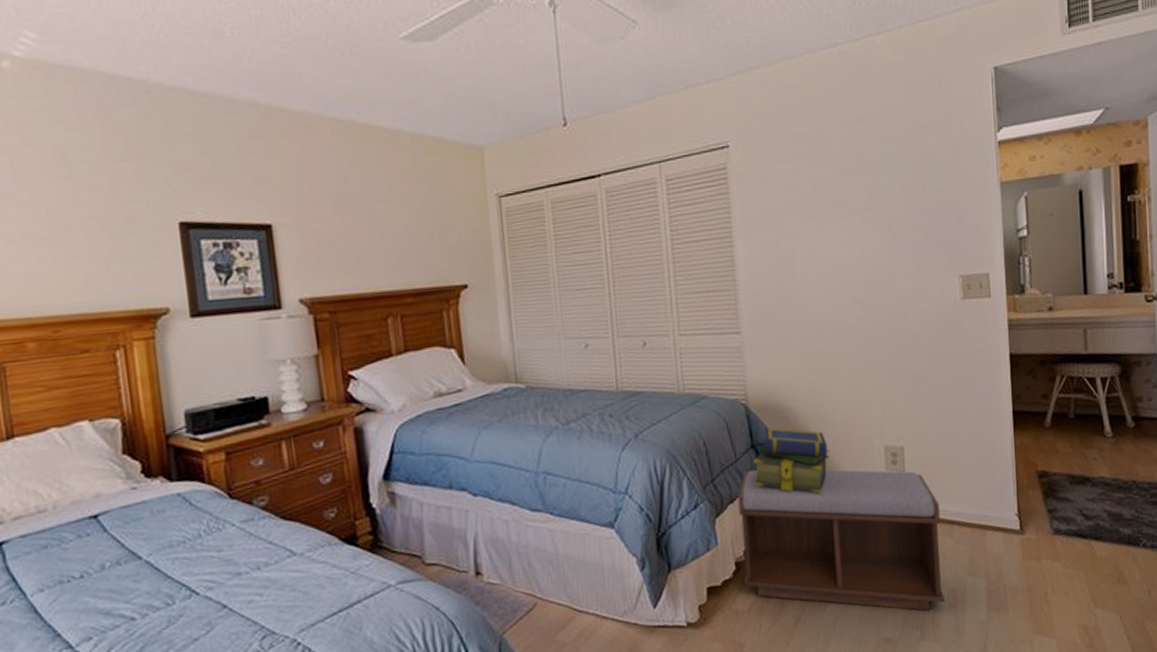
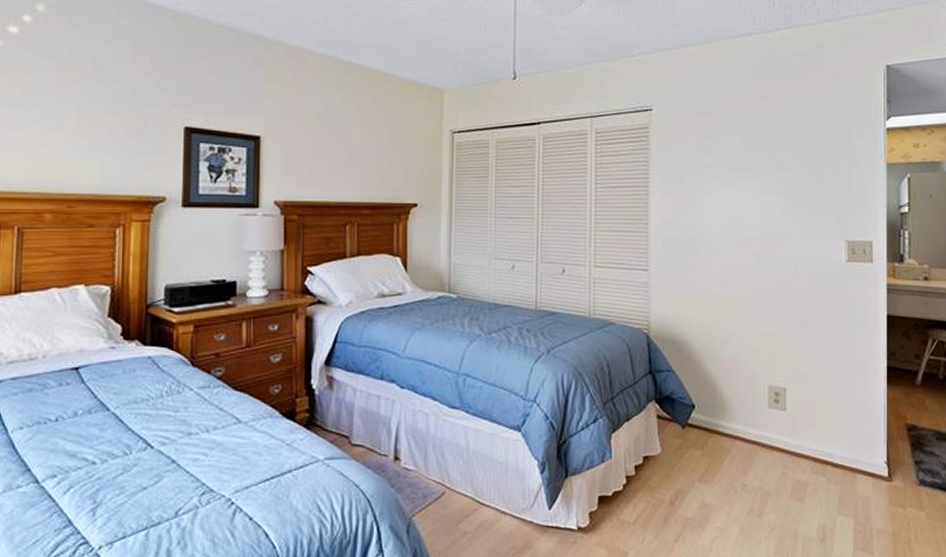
bench: present [738,469,946,612] -> none [633,393,816,544]
stack of books: present [753,427,830,494] -> none [649,356,719,422]

